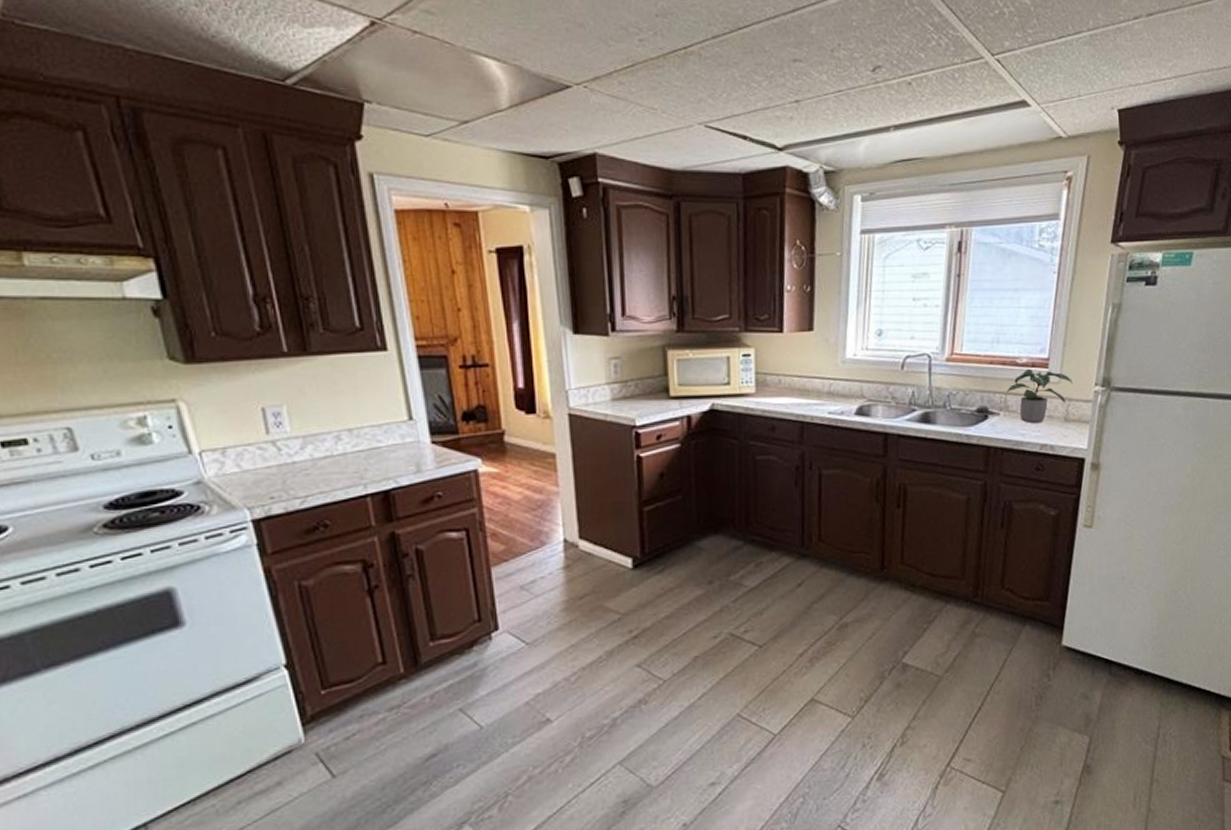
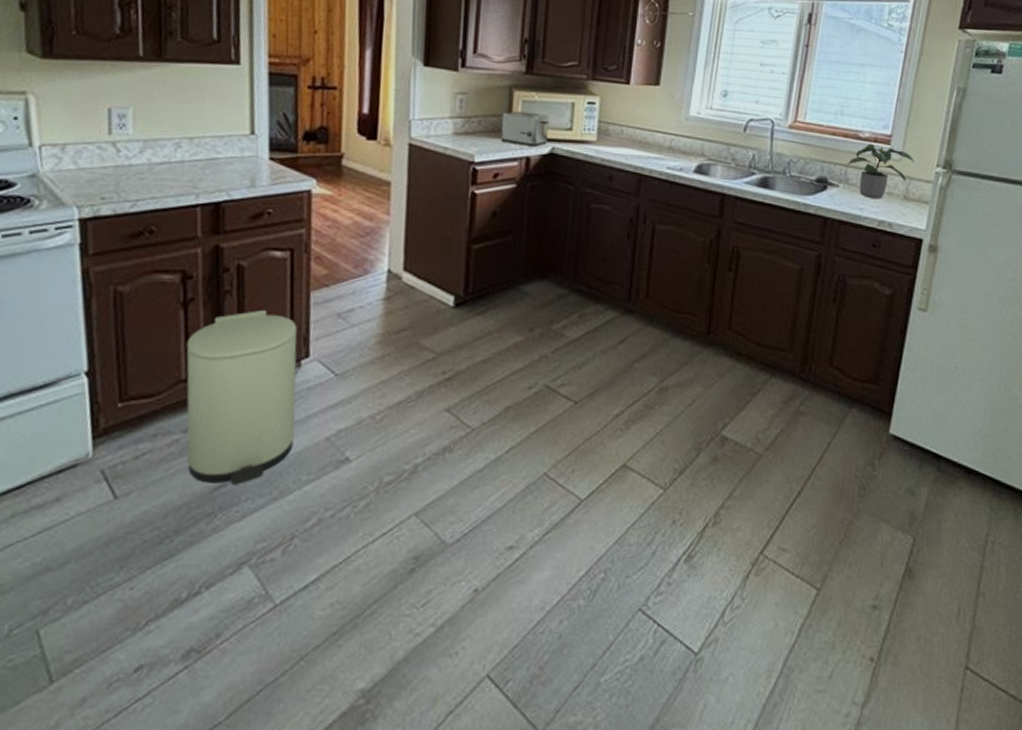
pedal bin: none [377,589,495,755] -> present [186,309,297,485]
toaster: none [658,369,707,406] -> present [500,110,550,148]

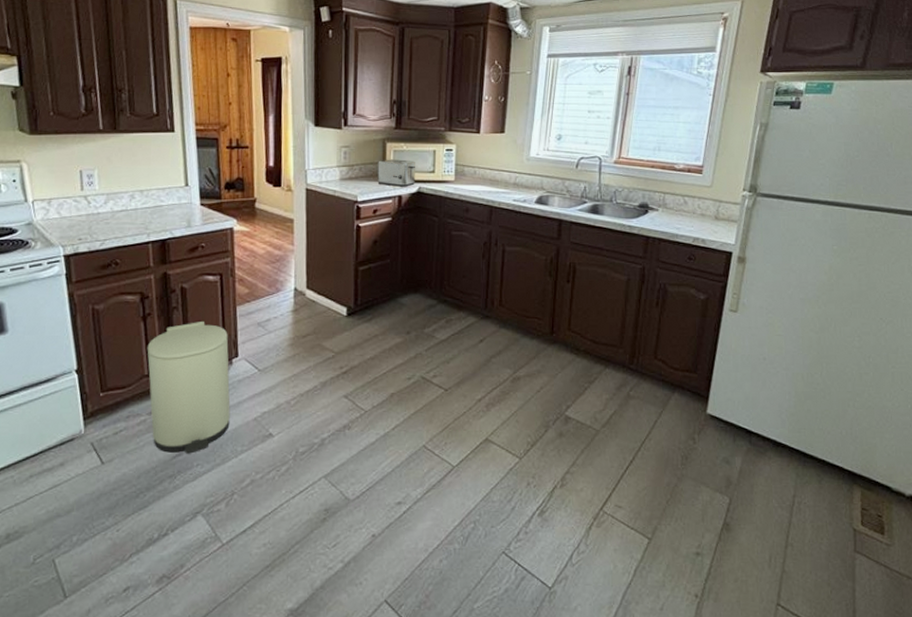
potted plant: present [847,143,914,200] -> none [665,173,723,220]

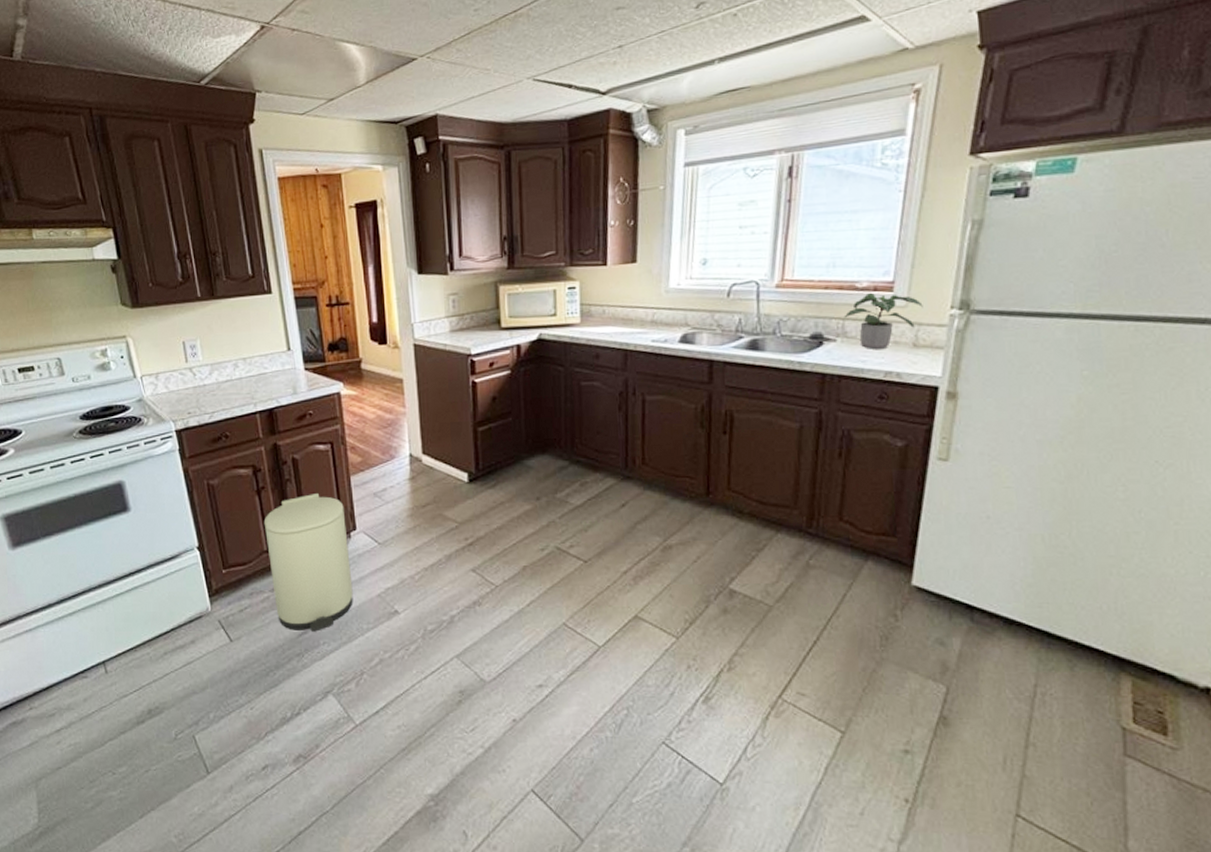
toaster: present [377,158,416,188] -> none [490,303,535,336]
potted plant: none [665,173,723,220] -> present [844,292,923,350]

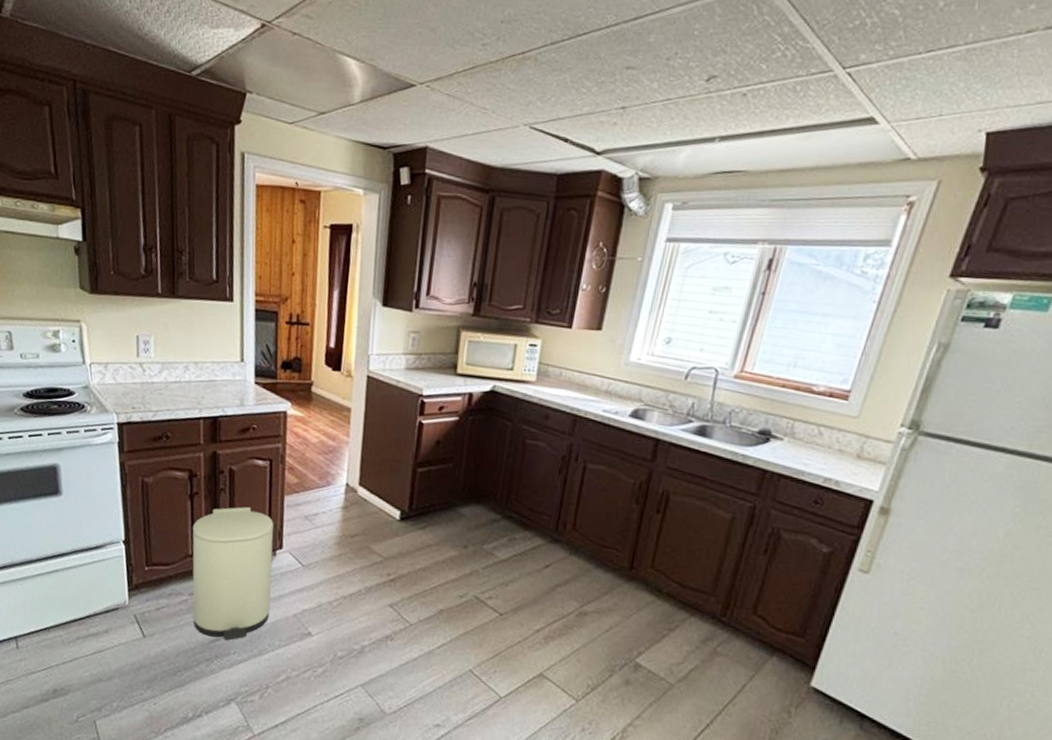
potted plant: present [844,292,923,350] -> none [795,397,874,456]

